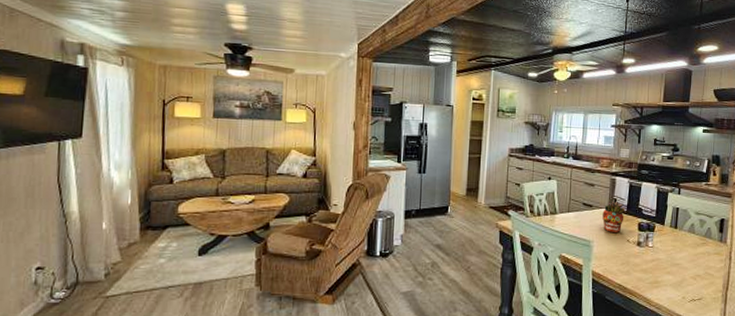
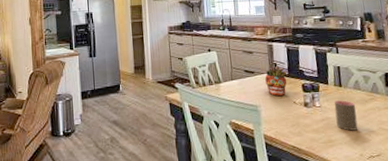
cup: none [666,242,687,274] -> present [334,100,358,131]

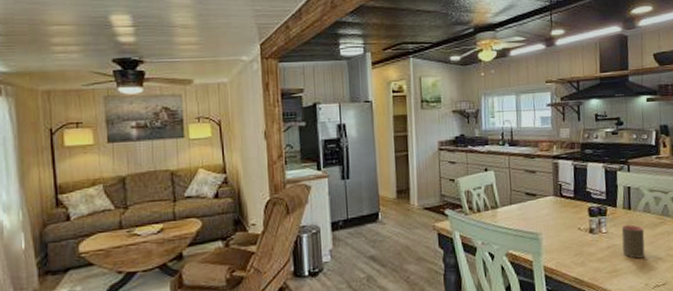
succulent planter: present [265,65,287,97] -> none [548,186,573,223]

